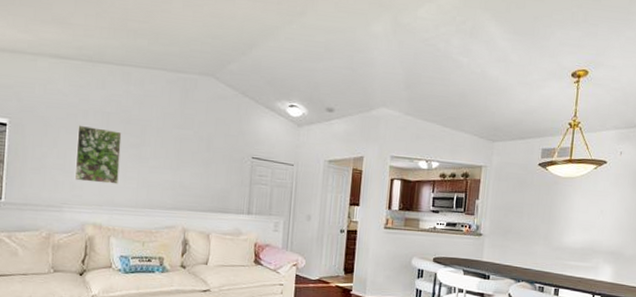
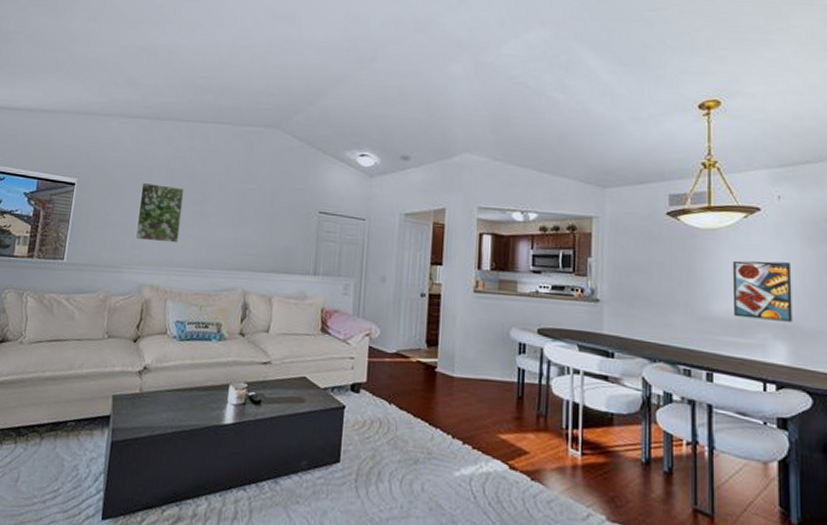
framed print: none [578,203,623,250] -> present [732,260,793,322]

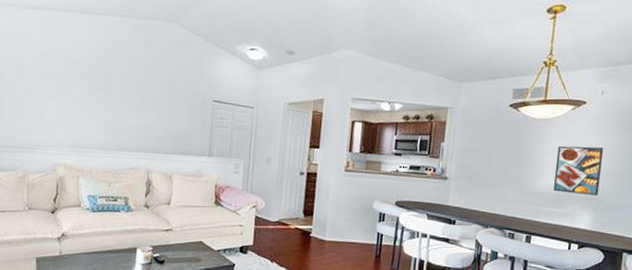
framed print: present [135,182,185,243] -> none [47,71,90,127]

